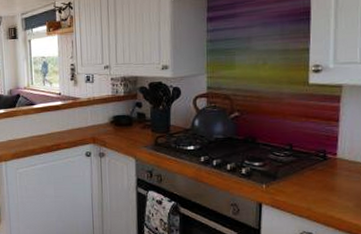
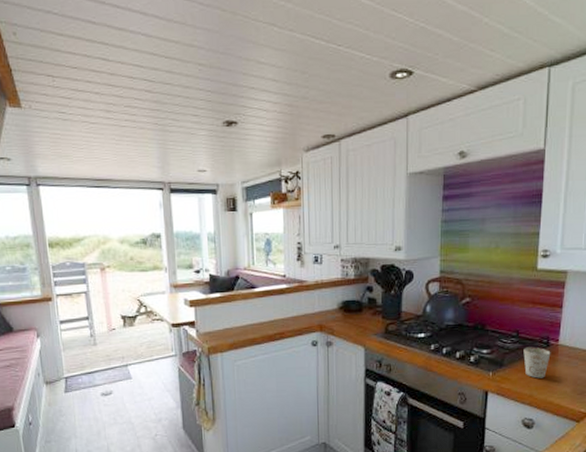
mug: none [298,160,329,192] -> present [523,347,551,378]

